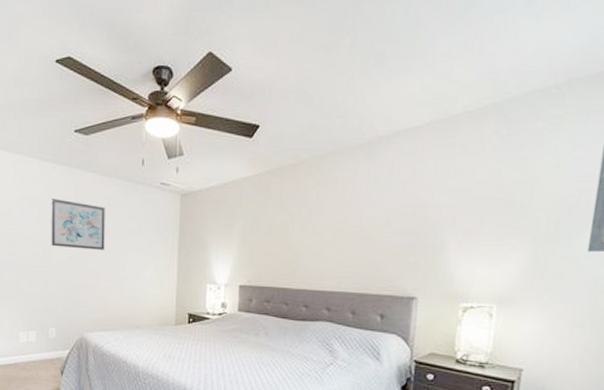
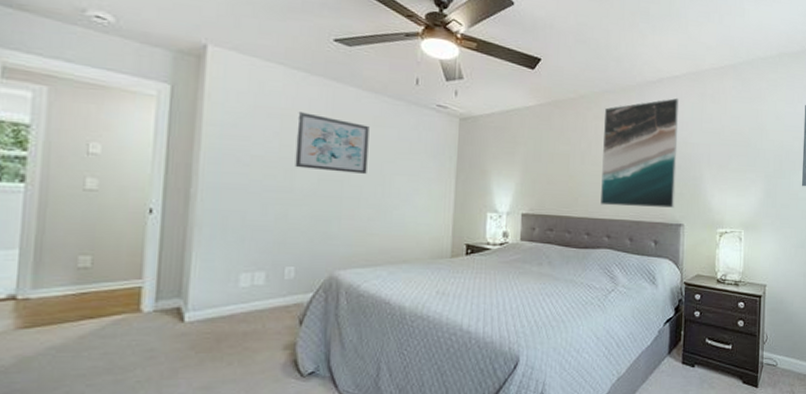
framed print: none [320,152,418,279] -> present [600,97,679,208]

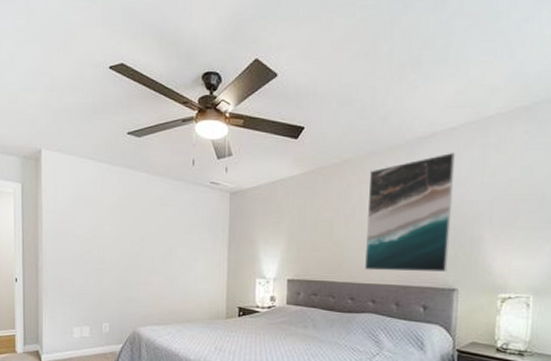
wall art: present [295,112,370,174] -> none [104,198,157,247]

